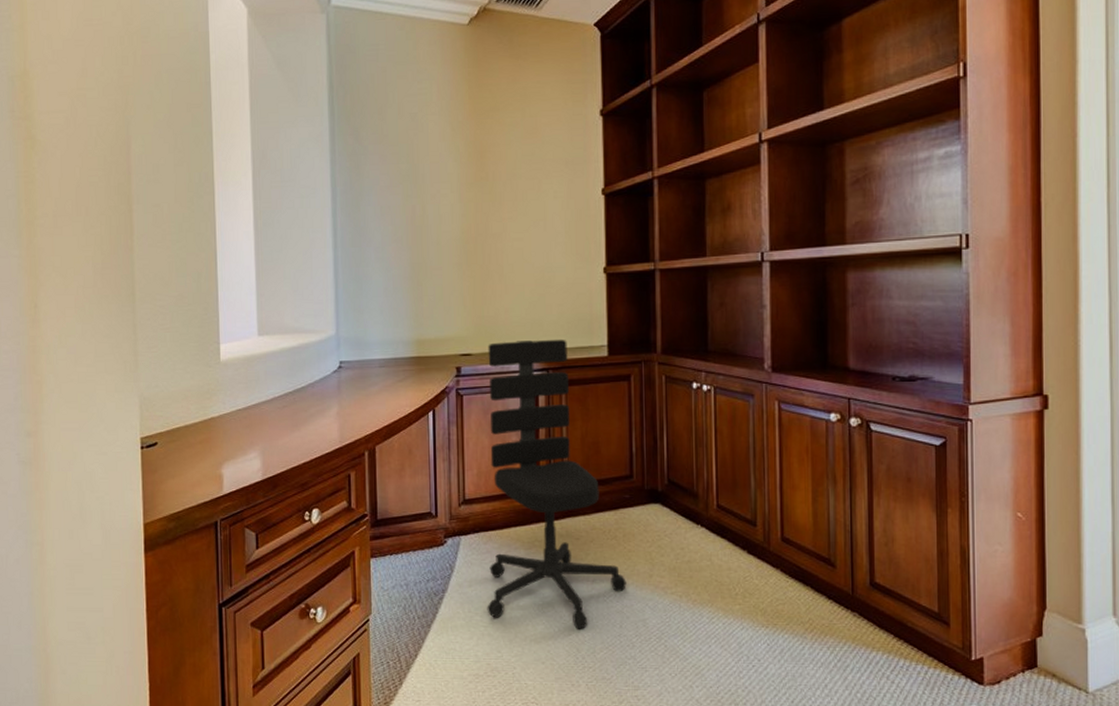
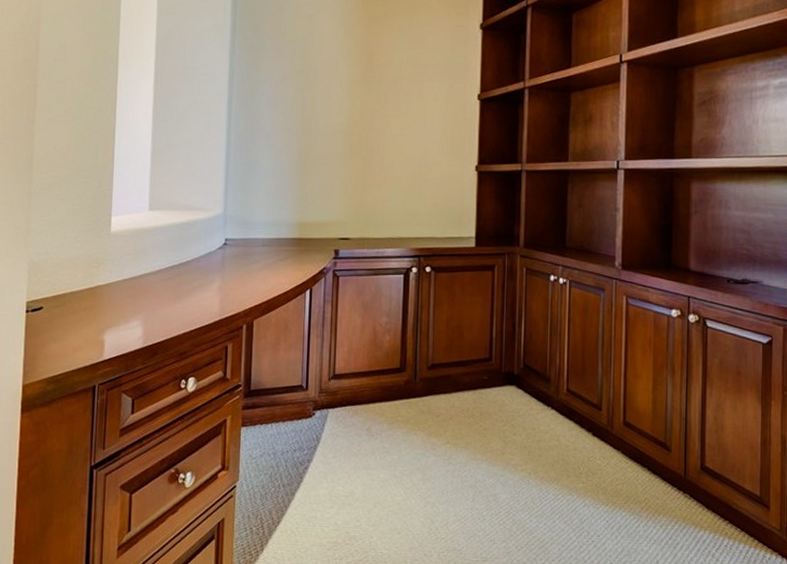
office chair: present [487,340,626,629] -> none [349,228,481,502]

